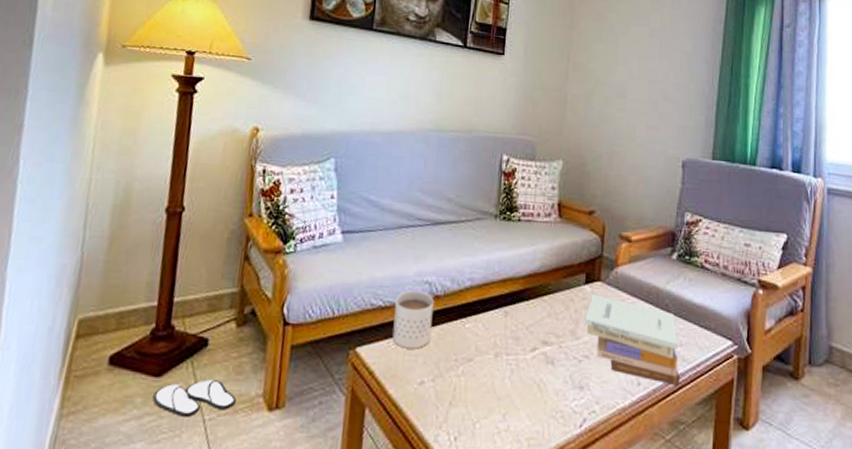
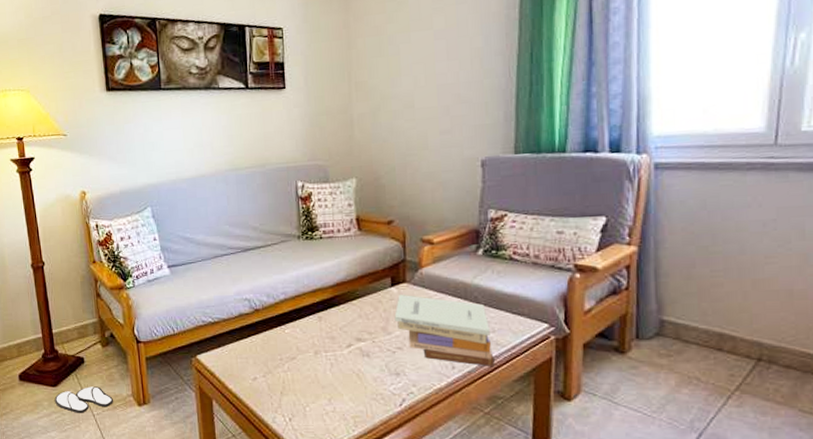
mug: present [392,291,434,349] -> none [221,307,257,353]

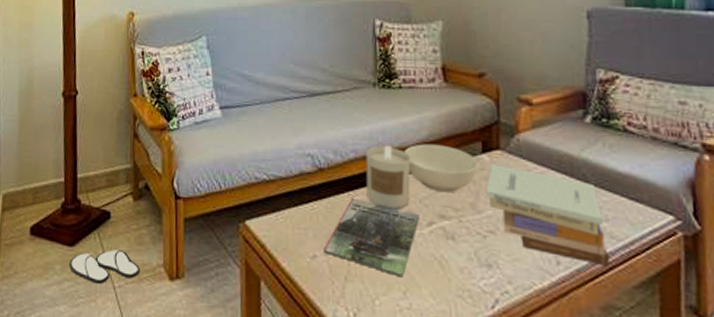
magazine: none [262,330,340,389] -> present [324,197,420,278]
candle: none [293,286,332,336] -> present [365,145,411,208]
bowl: none [326,282,388,320] -> present [404,143,478,192]

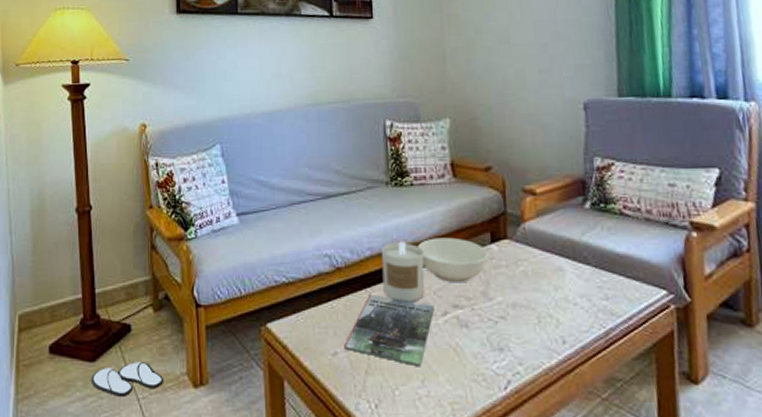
books: present [486,163,610,267] -> none [495,252,611,342]

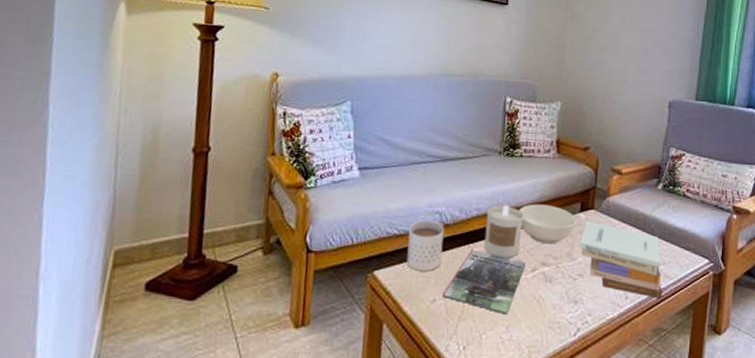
slippers: present [91,362,163,397] -> none [188,302,265,335]
mug: none [297,265,338,321] -> present [406,220,445,271]
books: none [495,252,611,342] -> present [579,220,662,299]

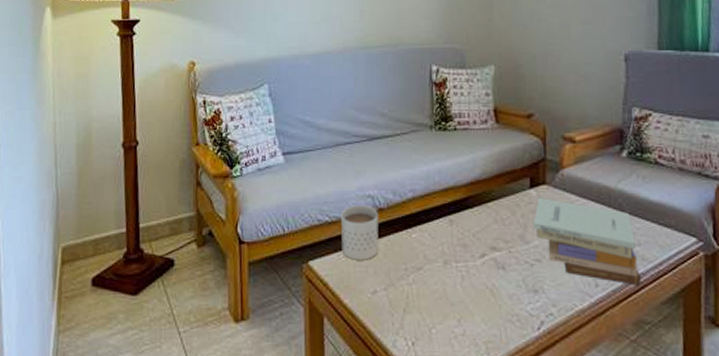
magazine: present [443,249,526,315] -> none [384,234,473,307]
candle: present [484,205,524,257] -> none [423,184,465,242]
bowl: present [519,204,576,243] -> none [459,181,526,225]

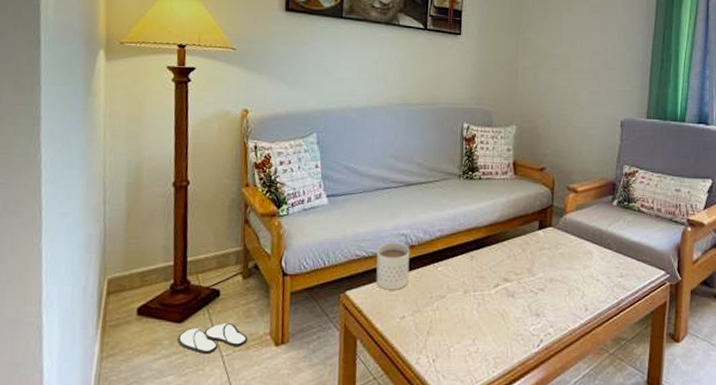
slippers: none [133,296,205,330] -> present [177,323,247,354]
books: present [533,197,641,286] -> none [539,237,621,310]

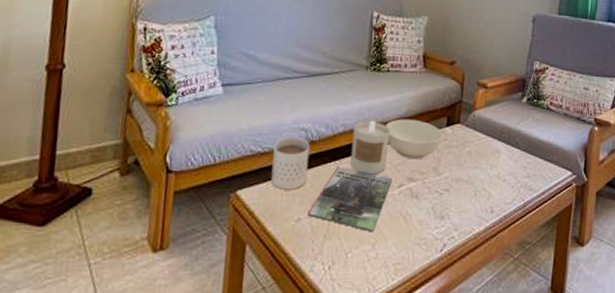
slippers: present [177,323,247,354] -> none [37,226,121,262]
magazine: none [411,268,489,329] -> present [308,165,392,232]
candle: none [448,225,485,275] -> present [350,120,391,174]
bowl: none [480,223,535,260] -> present [386,119,443,159]

